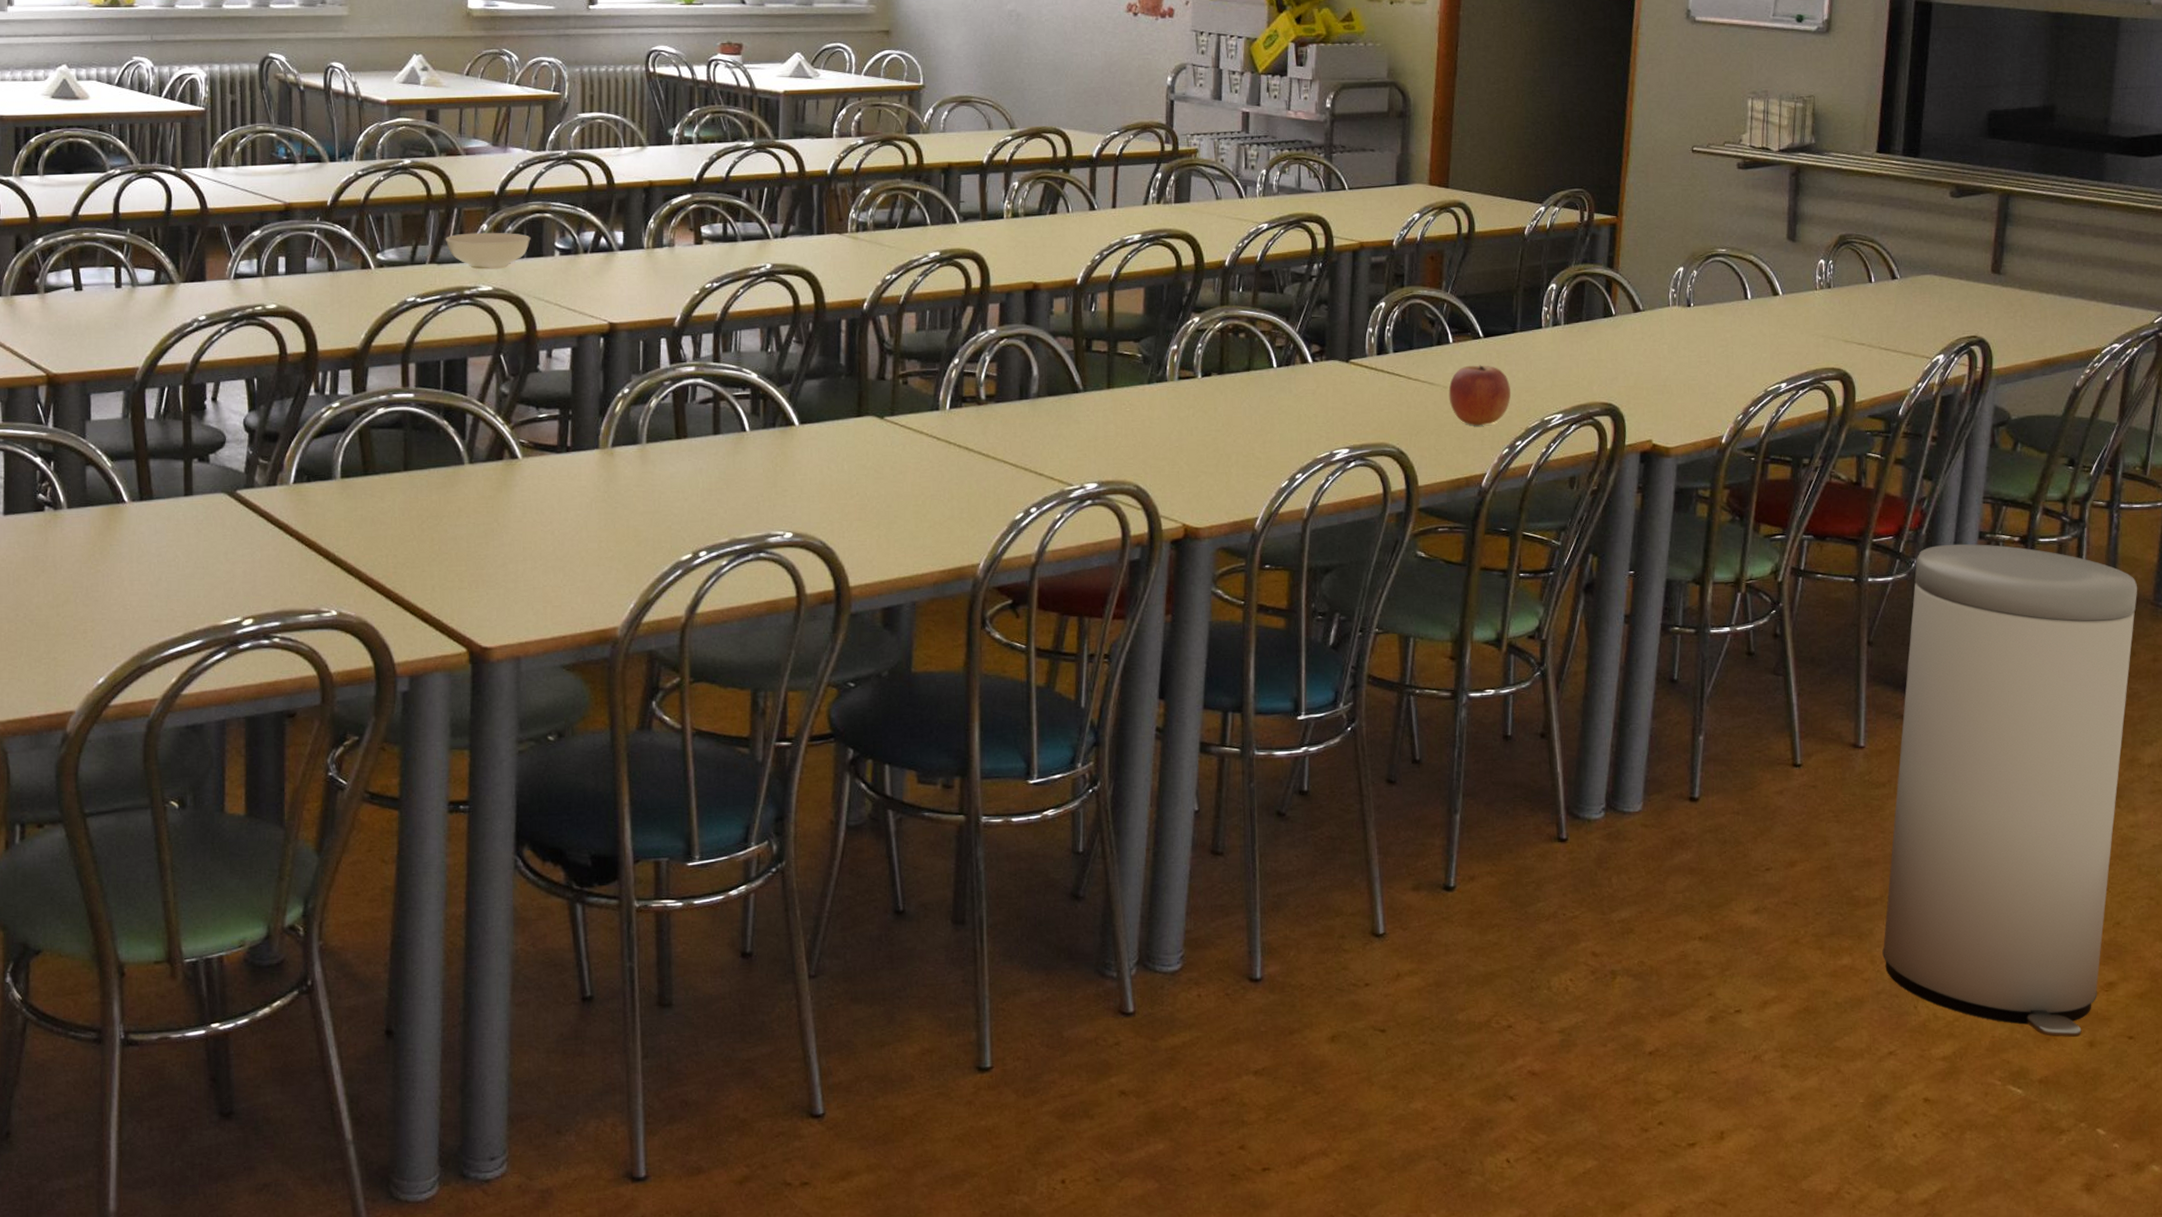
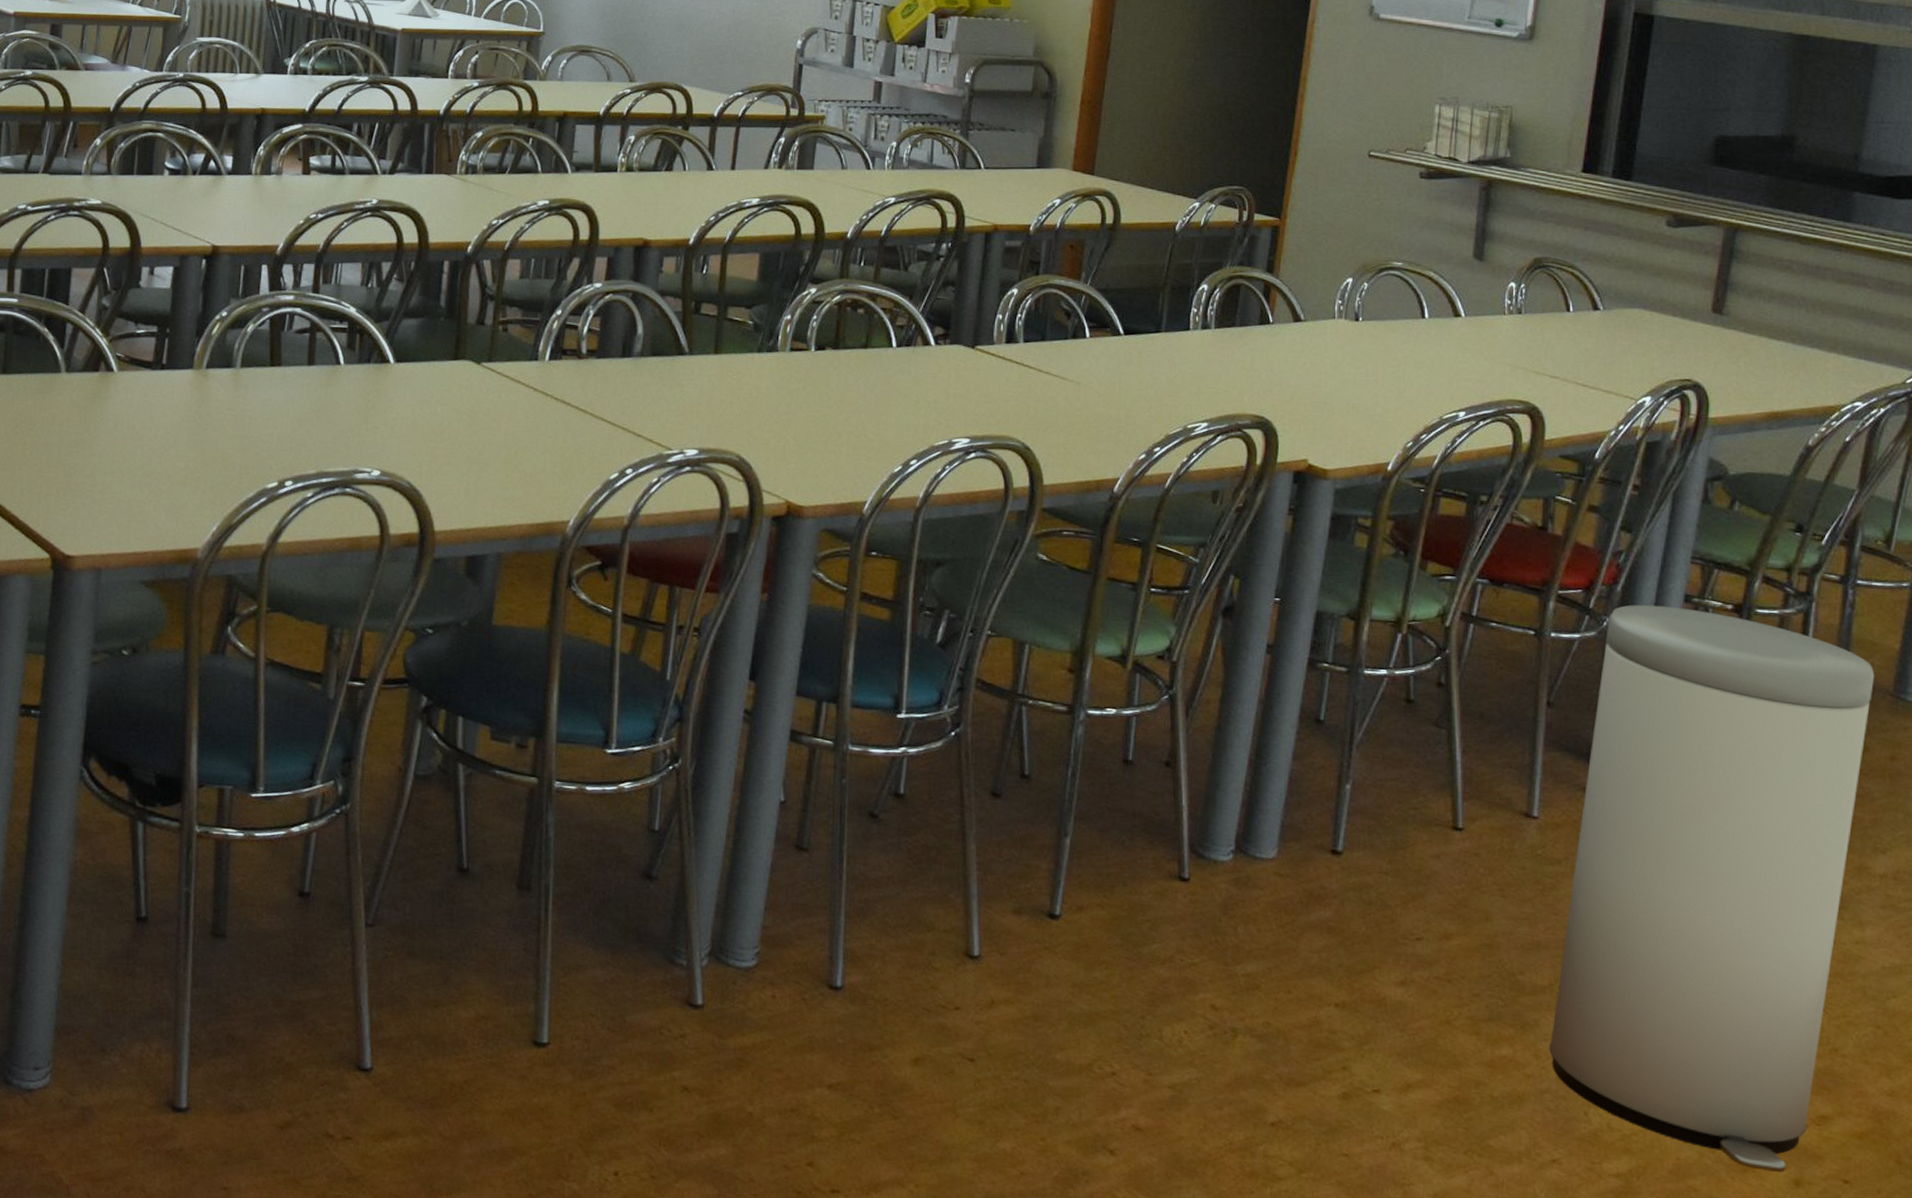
bowl: present [445,232,531,270] -> none [59,146,142,184]
apple: present [1448,365,1511,426] -> none [1082,362,1152,428]

